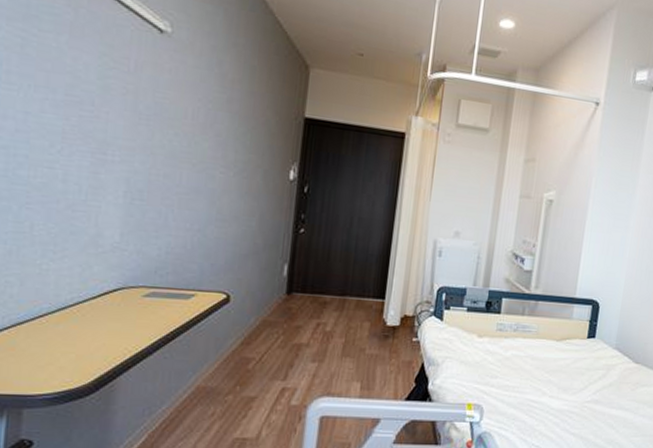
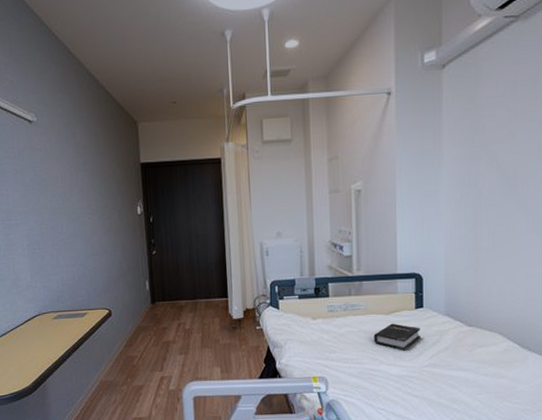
hardback book: none [539,351,589,383] -> present [373,323,420,351]

